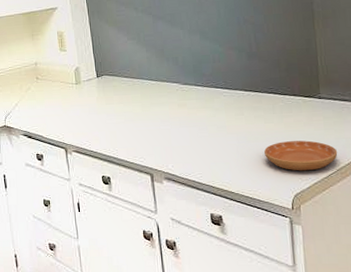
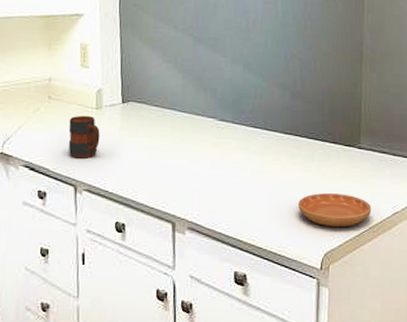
mug: none [55,90,82,126] -> present [68,115,100,158]

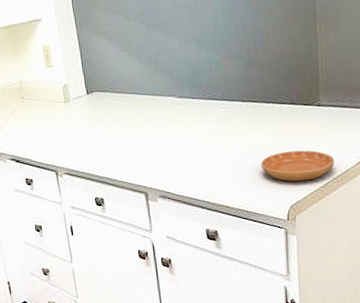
mug: present [68,115,100,158] -> none [42,109,72,148]

